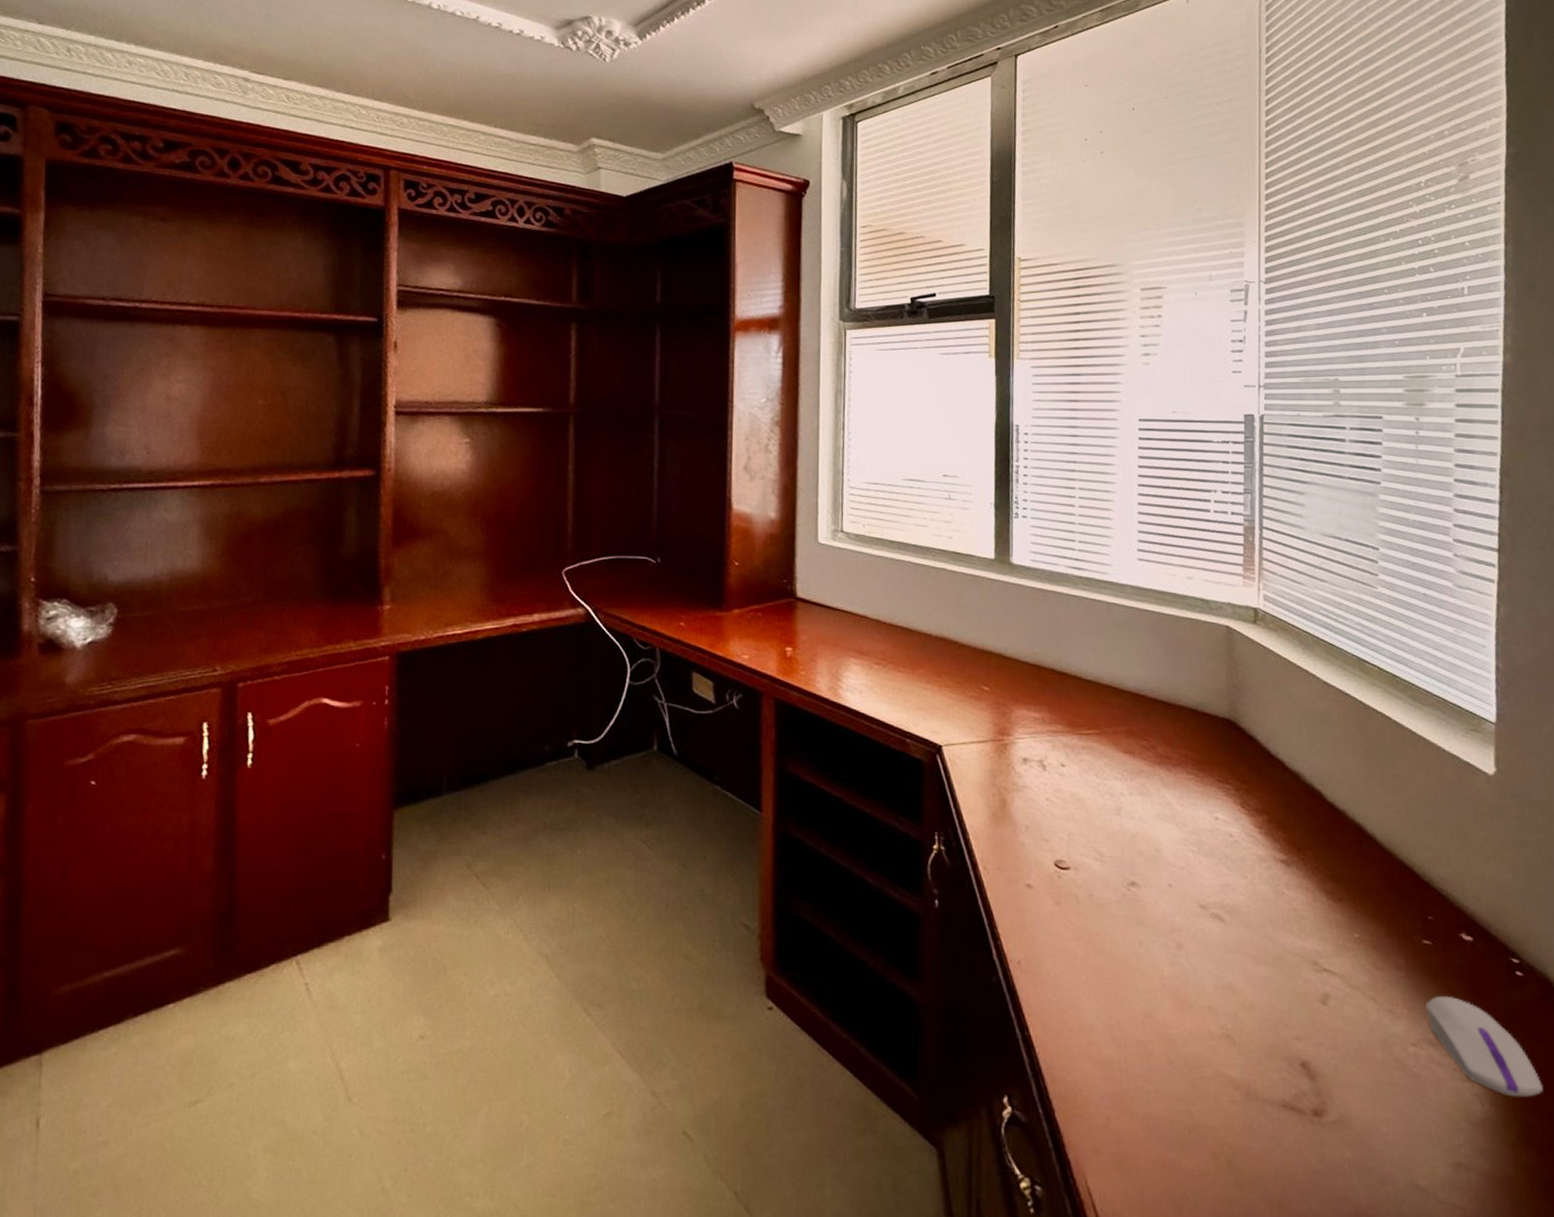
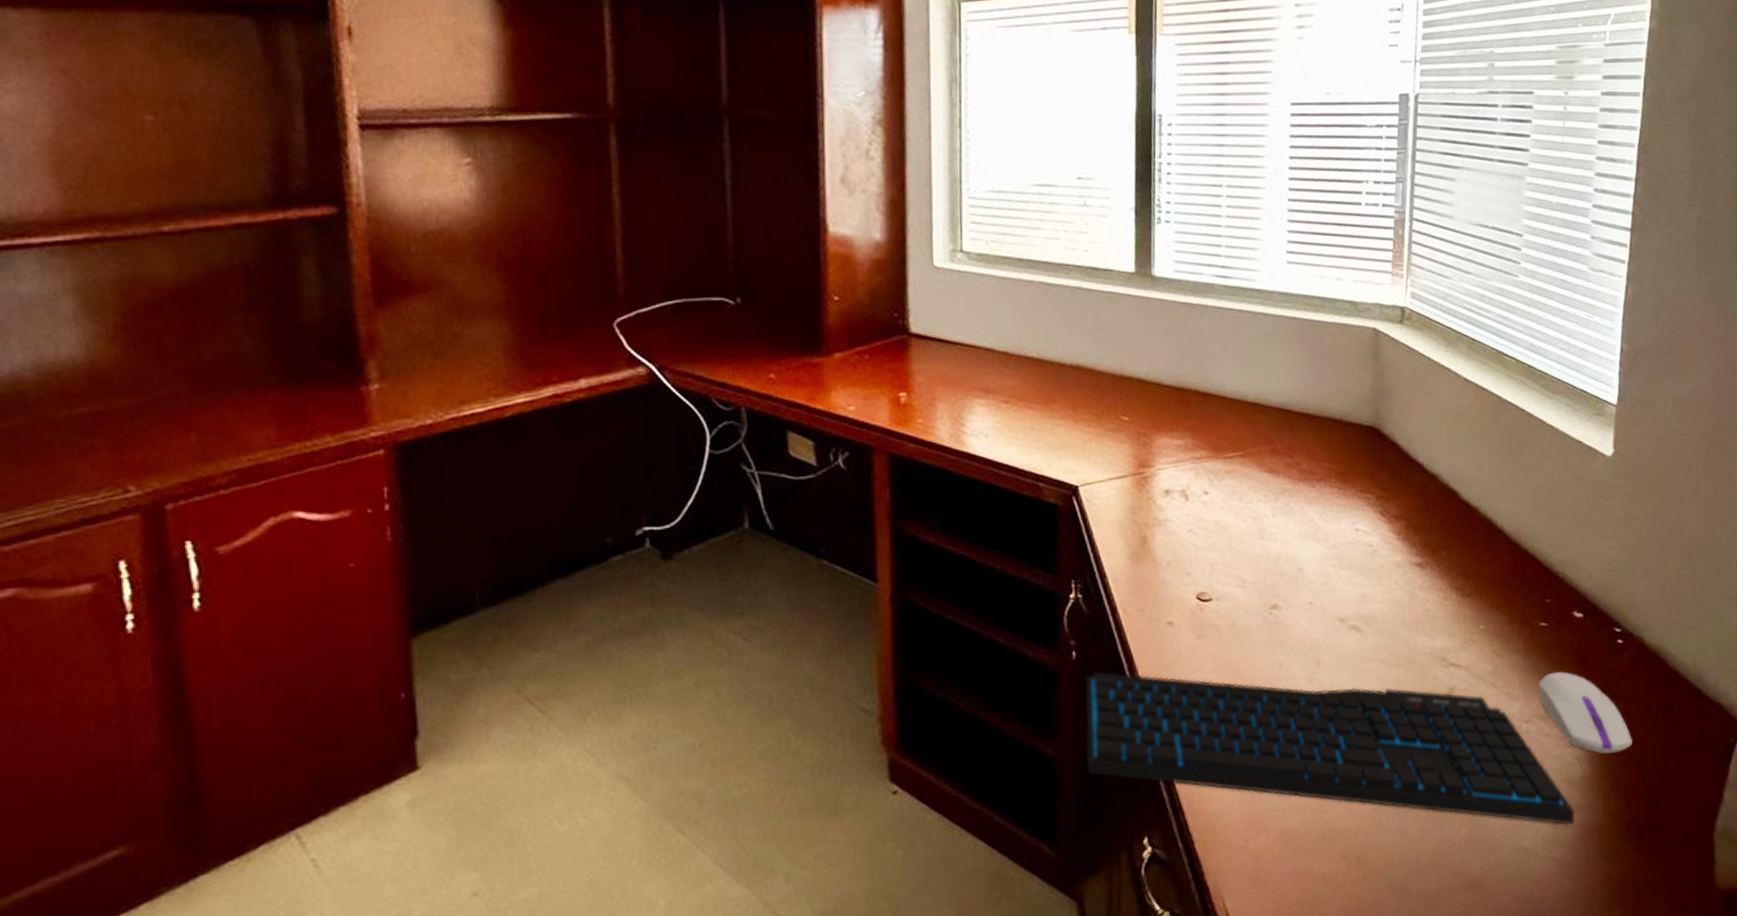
keyboard: none [947,921,1479,1170] -> present [1085,670,1575,825]

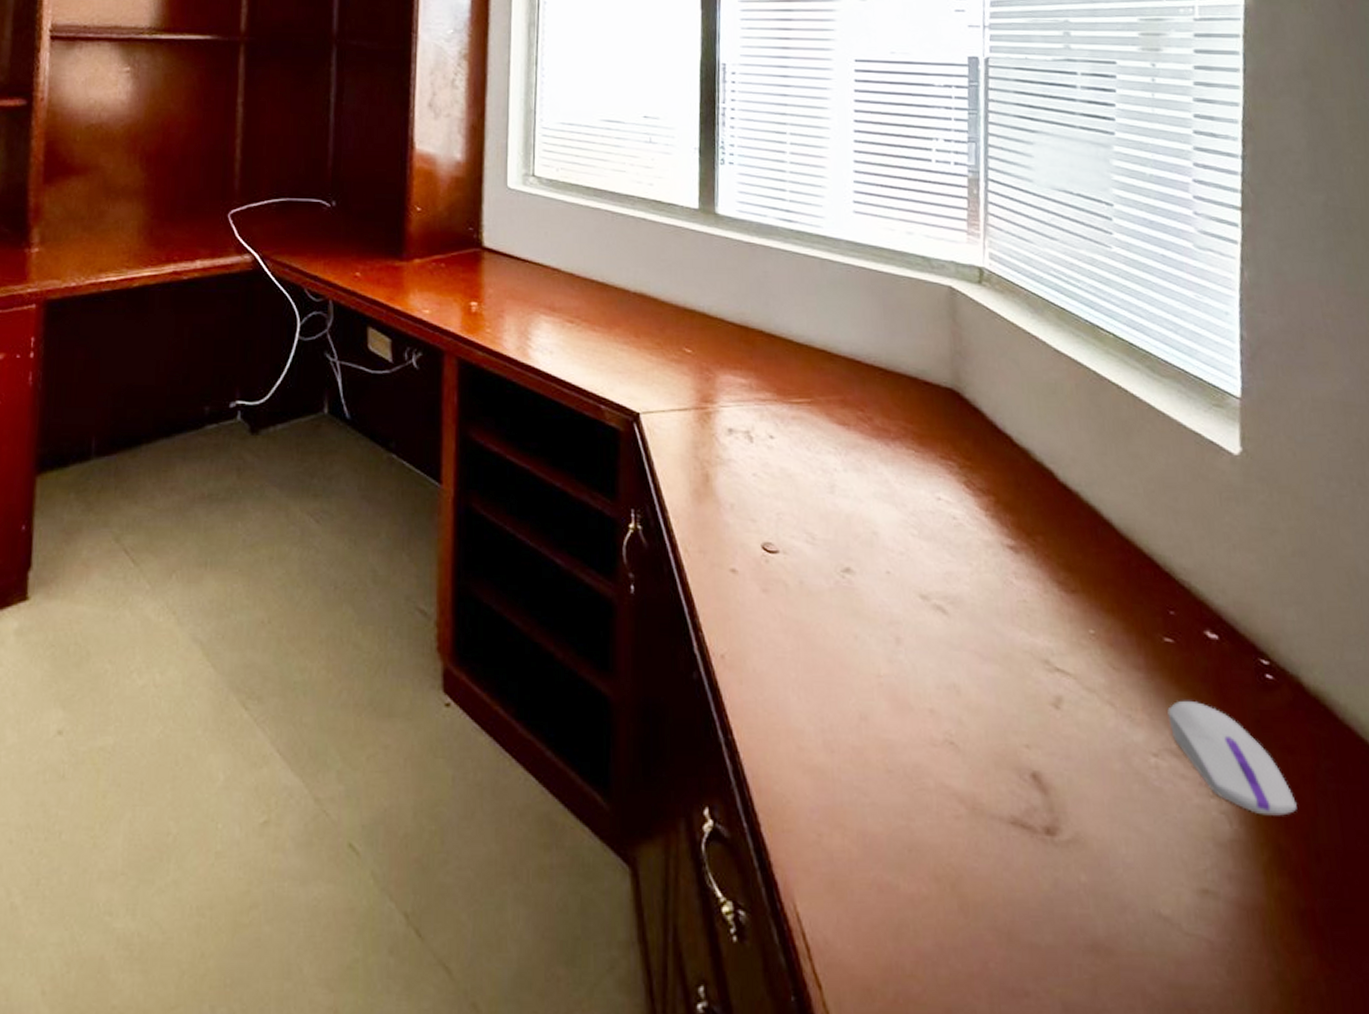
keyboard: present [1085,670,1575,825] -> none [643,609,1228,898]

